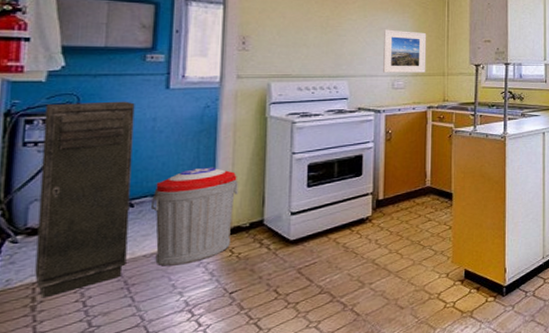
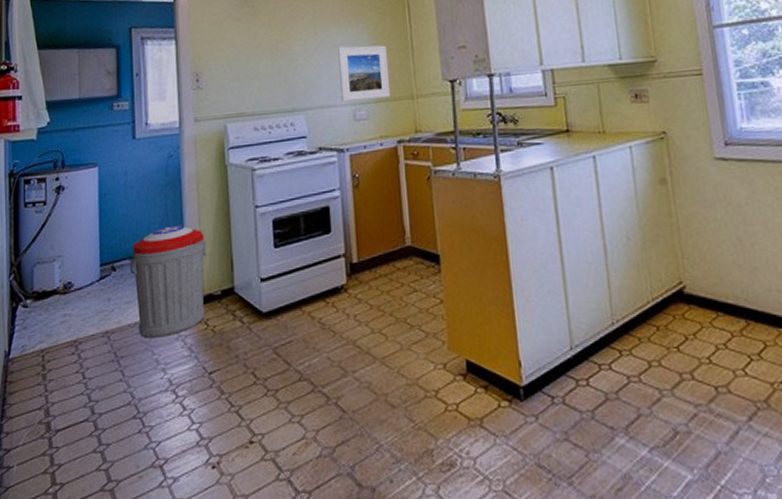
storage cabinet: present [35,101,135,299] -> none [38,155,114,367]

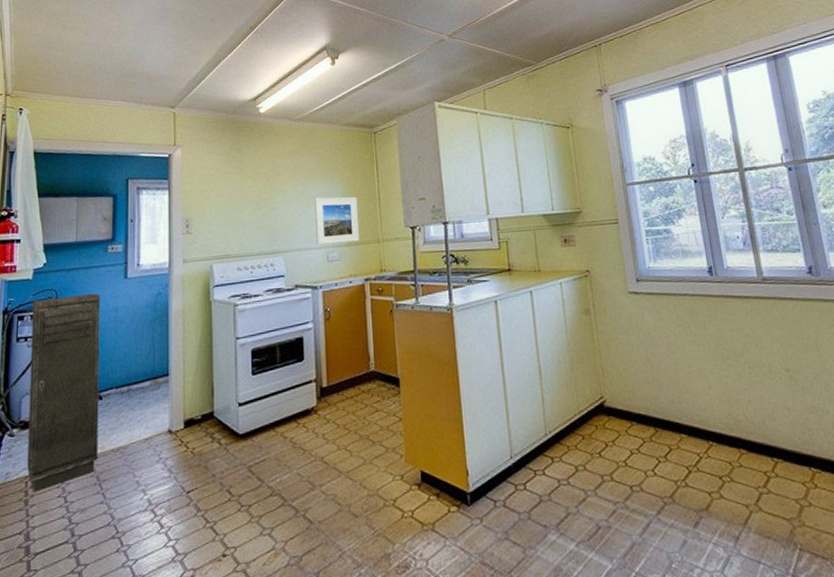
storage cabinet: none [38,155,114,367] -> present [27,293,100,493]
trash can: present [130,225,207,338] -> none [115,356,189,462]

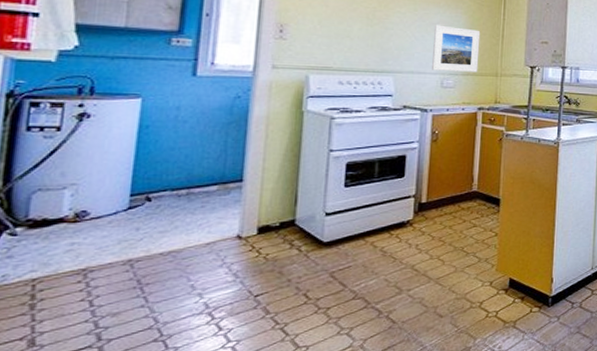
storage cabinet: present [27,293,100,493] -> none [35,86,157,296]

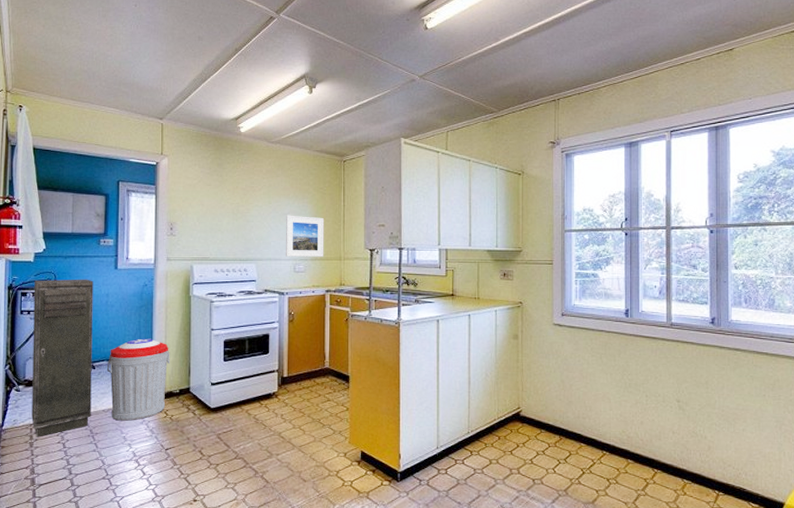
storage cabinet: none [35,86,157,296] -> present [31,279,94,437]
trash can: none [169,162,269,266] -> present [106,338,170,421]

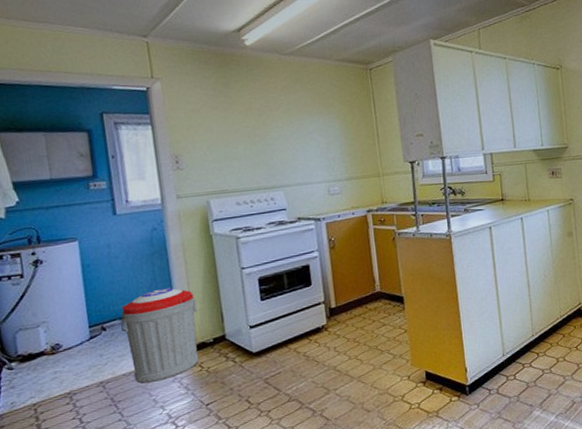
storage cabinet: present [31,279,94,437] -> none [10,230,110,418]
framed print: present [286,215,325,257] -> none [312,132,360,179]

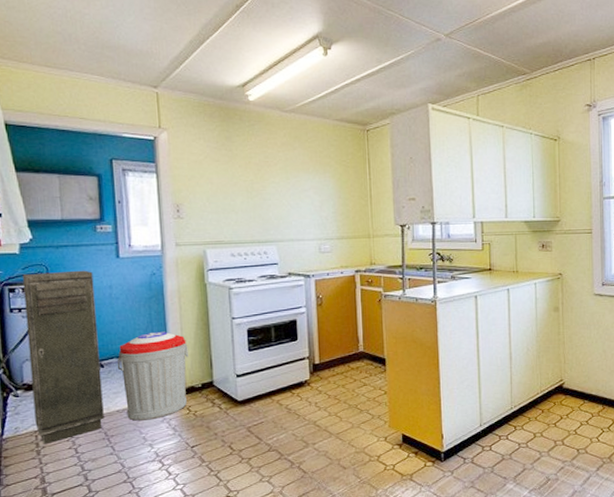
storage cabinet: none [10,230,110,418] -> present [22,270,104,445]

